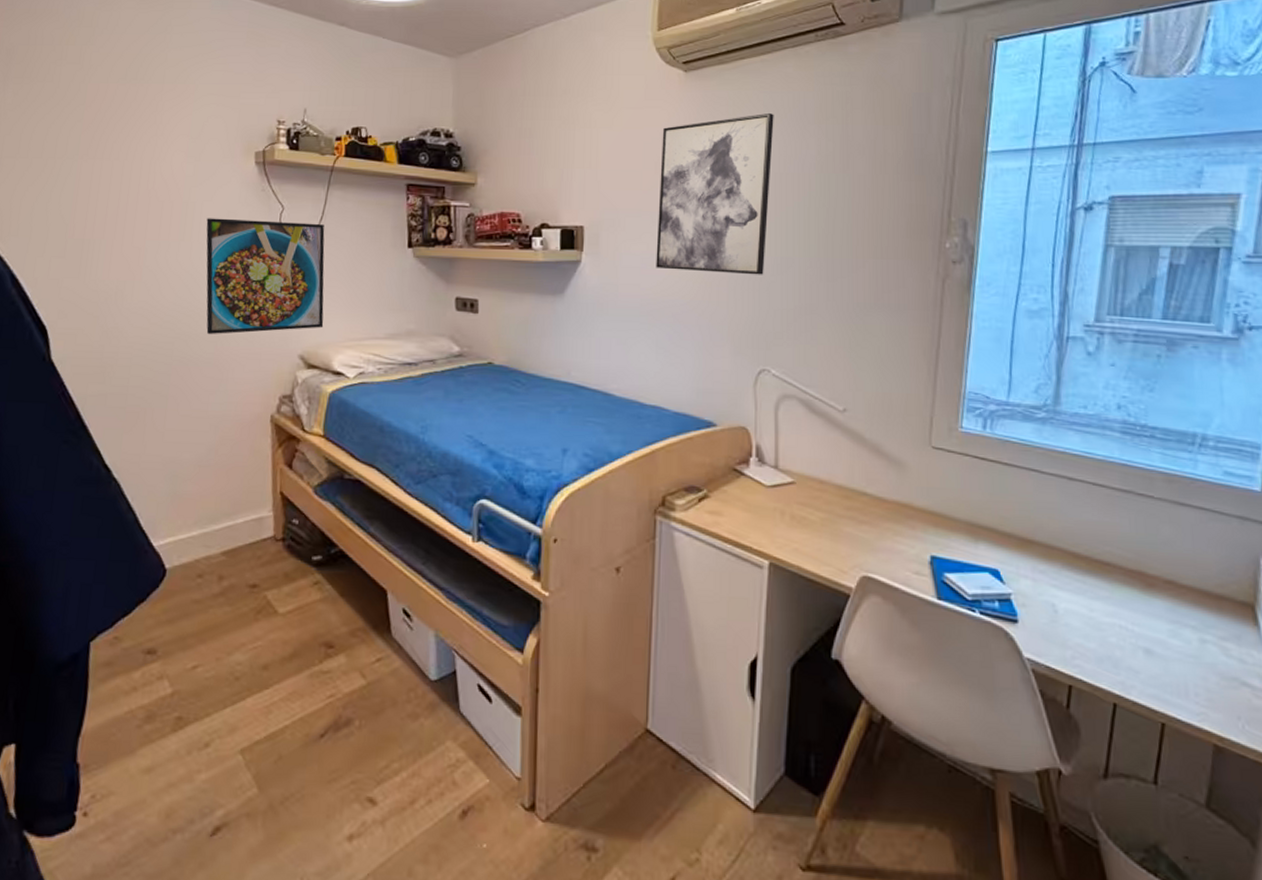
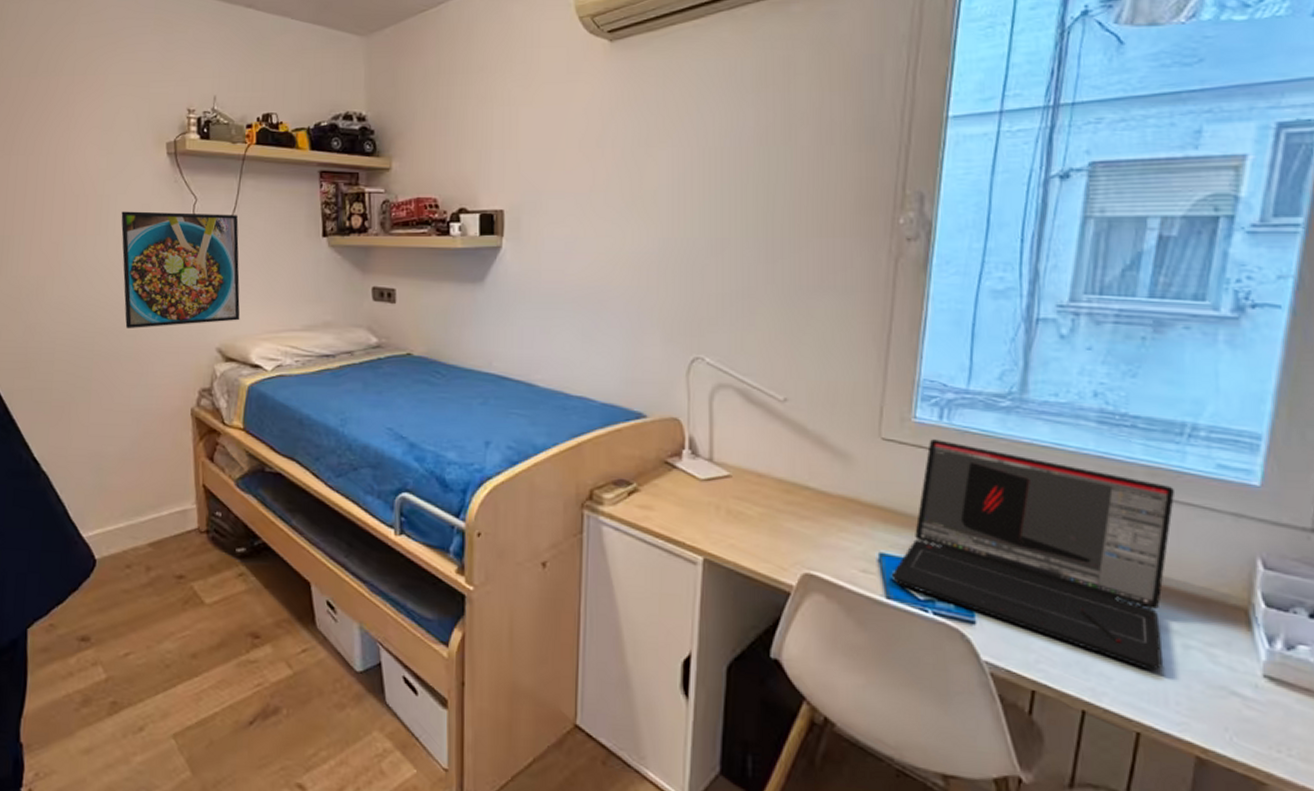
wall art: present [656,112,774,275] -> none [580,82,708,258]
laptop: none [942,448,1190,664] -> present [891,439,1176,671]

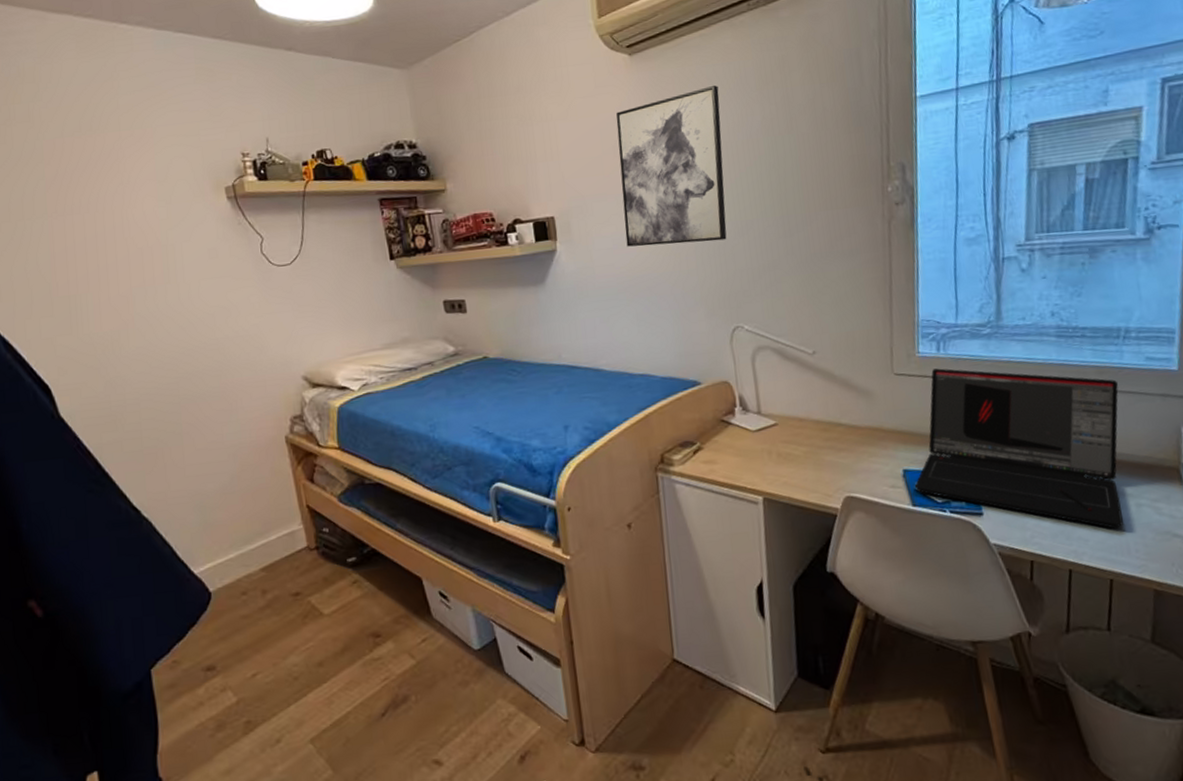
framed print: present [121,211,240,329] -> none [188,249,322,370]
wall art: none [580,82,708,258] -> present [616,85,727,247]

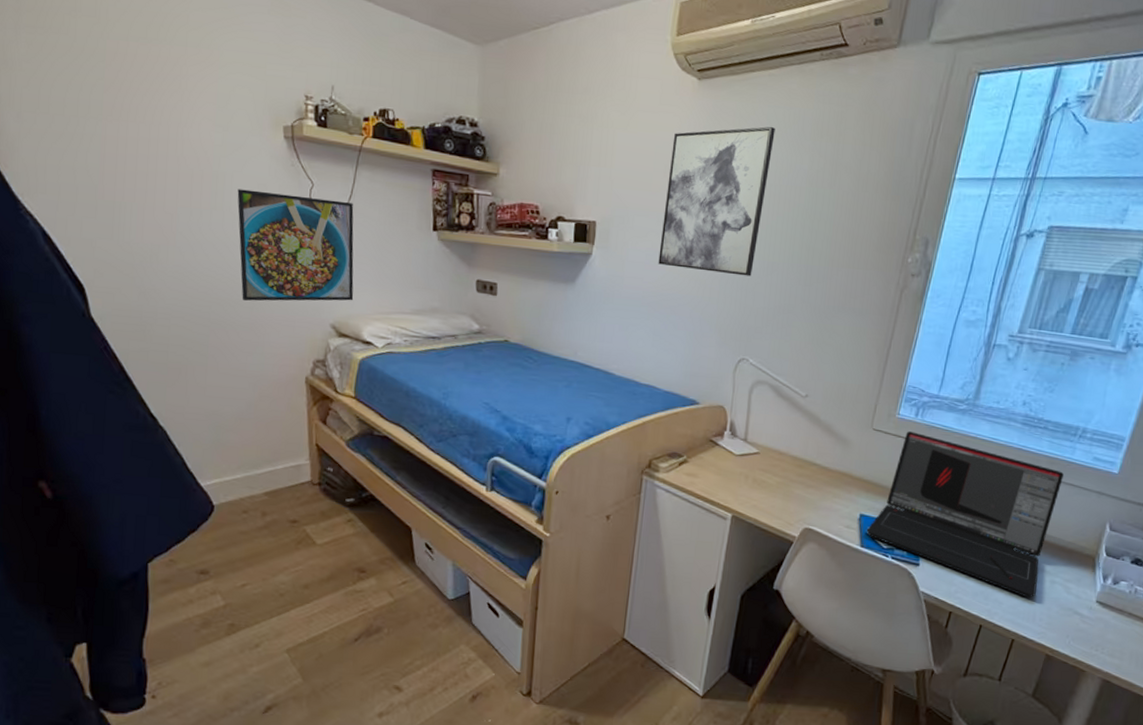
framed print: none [188,249,322,370] -> present [237,189,354,301]

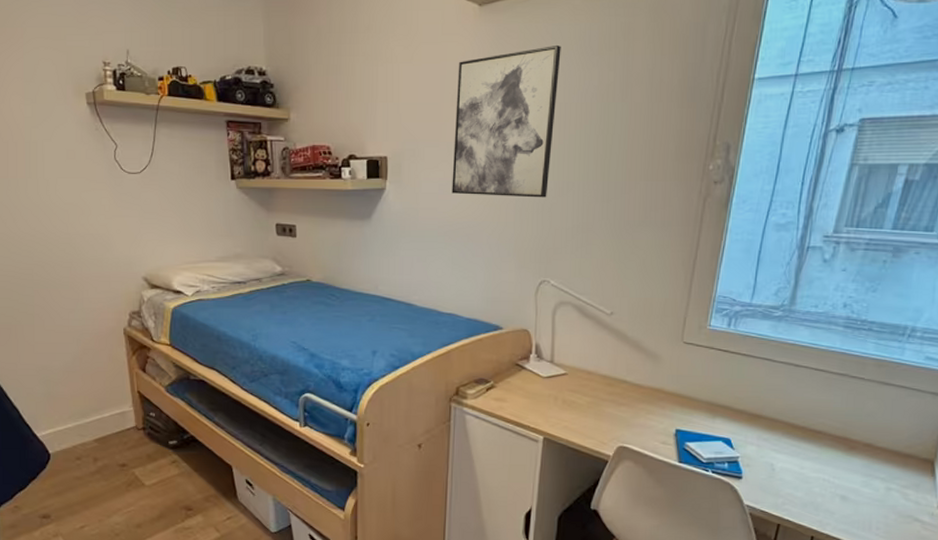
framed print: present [237,189,354,301] -> none [49,156,162,262]
laptop: present [866,431,1064,598] -> none [683,342,894,507]

